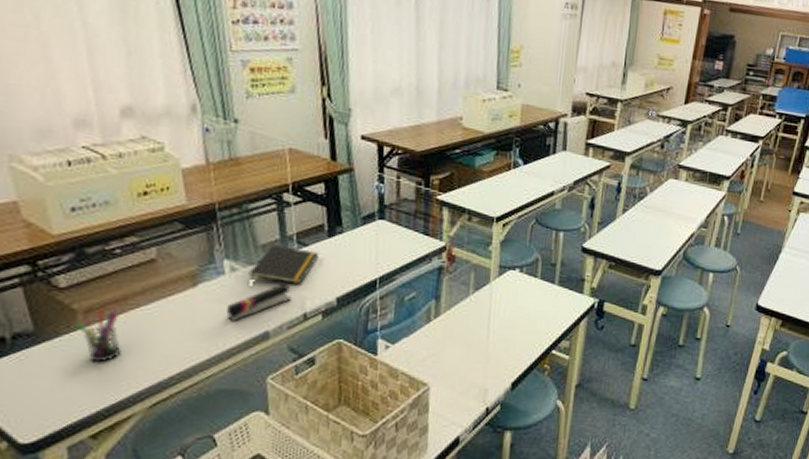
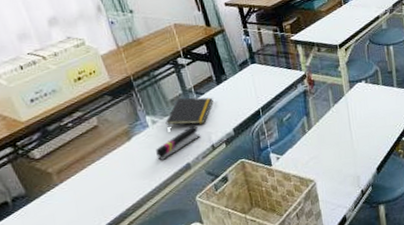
pen holder: present [75,308,122,363] -> none [53,168,90,208]

